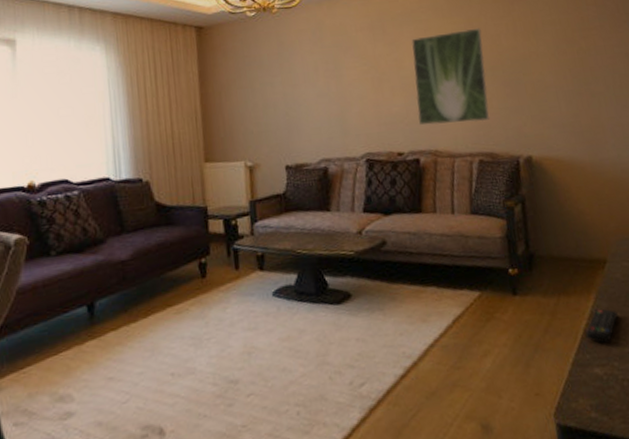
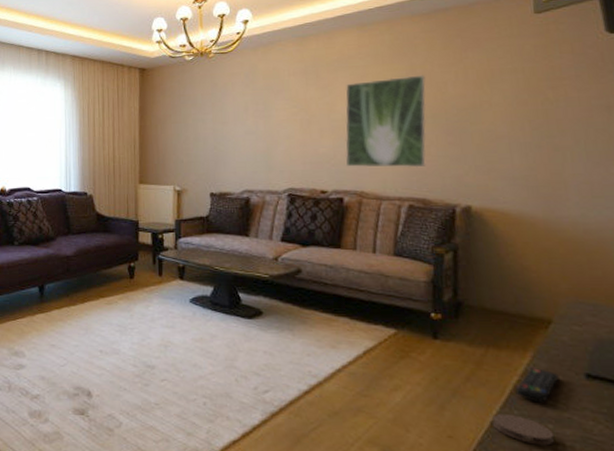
coaster: none [570,359,620,386] -> present [492,413,555,446]

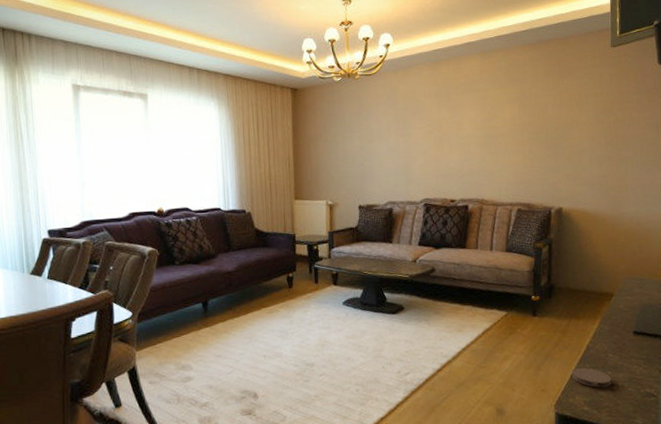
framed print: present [345,75,426,168] -> none [470,97,532,179]
remote control: present [515,368,559,403] -> none [588,331,617,357]

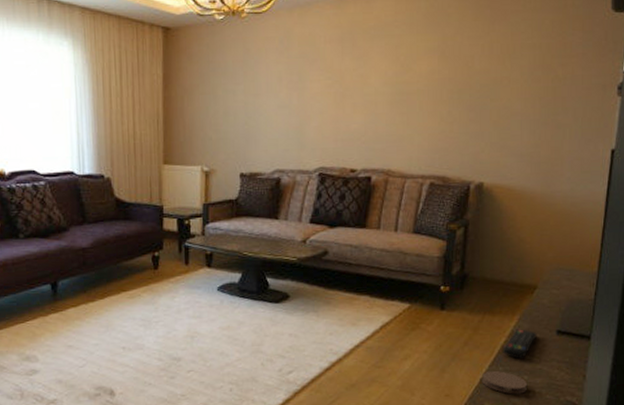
remote control: none [588,331,617,357] -> present [502,329,537,359]

